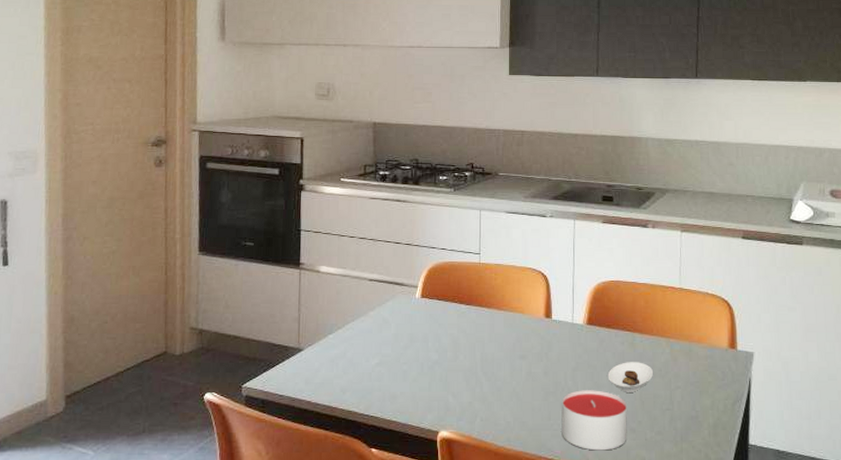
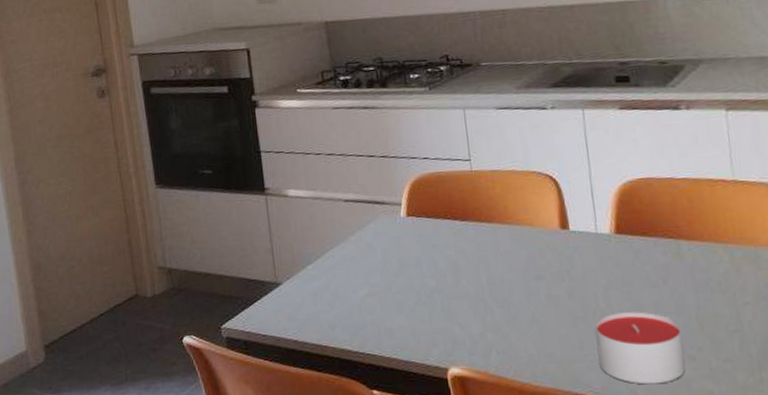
saucer: present [607,362,654,392] -> none [650,275,711,313]

